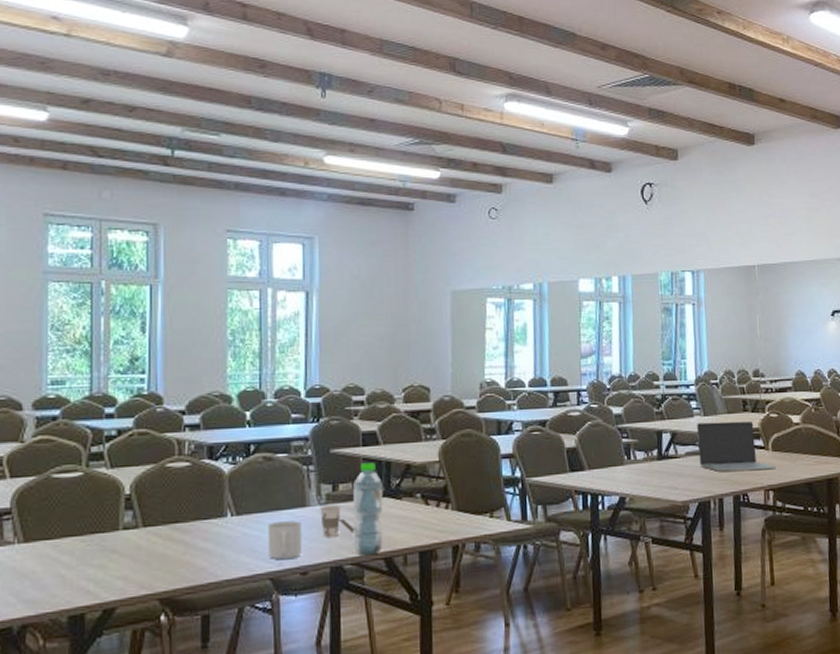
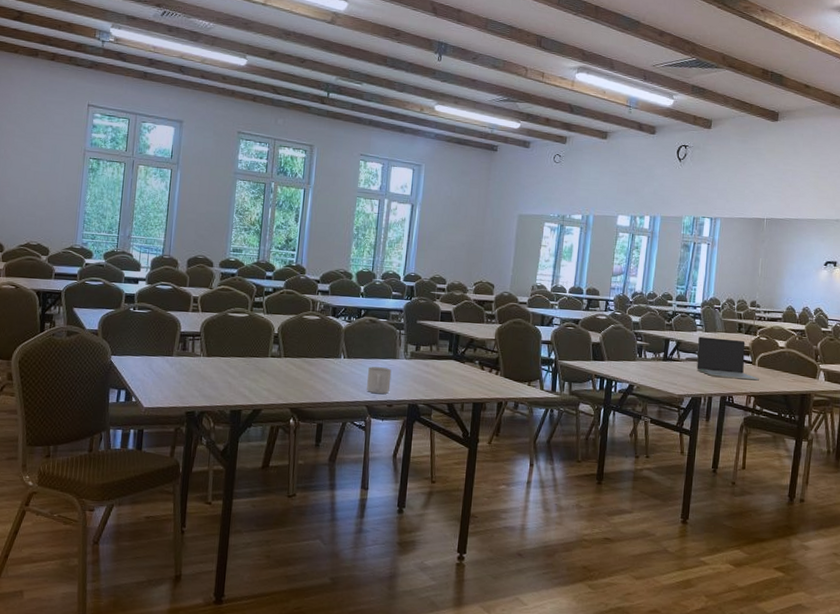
cup: present [320,505,355,537] -> none [405,360,429,383]
water bottle: present [352,462,383,556] -> none [425,333,452,400]

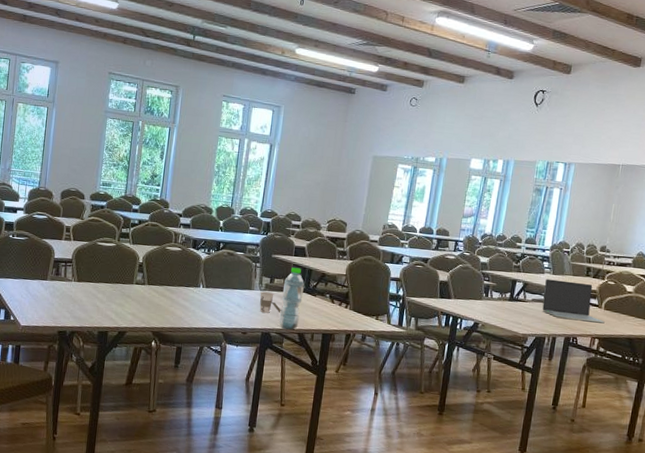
cup: present [366,366,392,395] -> none [222,296,247,323]
cup: none [405,360,429,383] -> present [259,291,281,313]
water bottle: none [425,333,452,400] -> present [278,267,304,330]

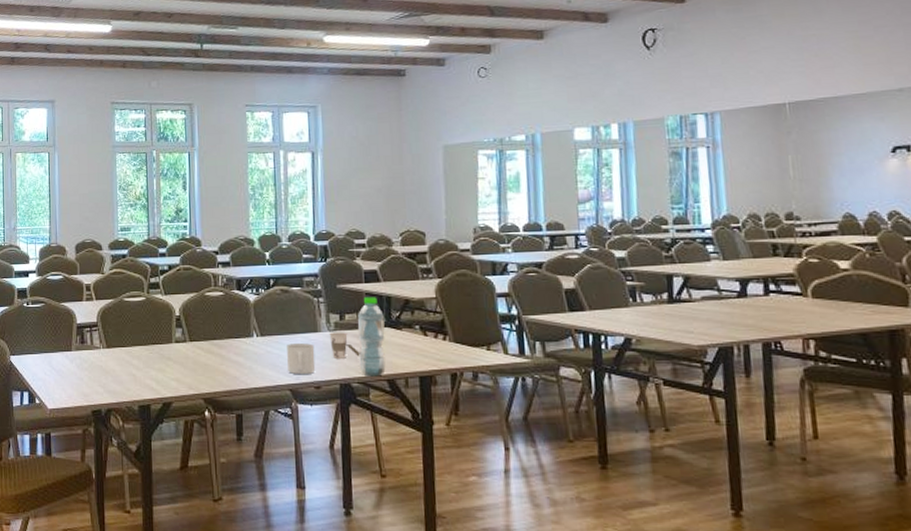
cup: none [222,296,247,323] -> present [287,343,316,375]
laptop: present [542,279,605,324] -> none [715,266,818,318]

